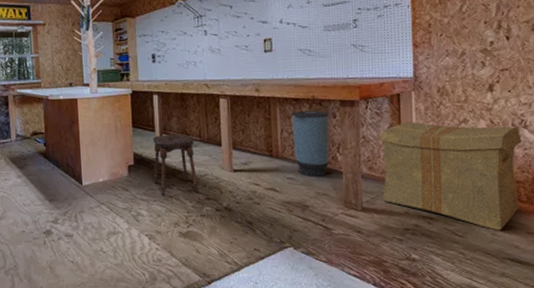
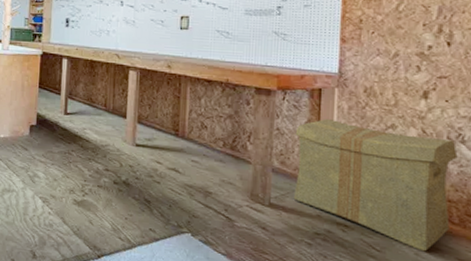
stool: present [153,134,198,196] -> none [54,99,99,162]
trash can: present [291,110,330,178] -> none [201,92,243,165]

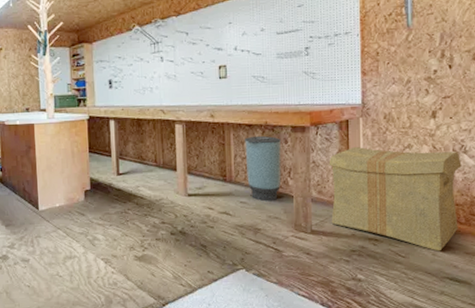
trash can: none [201,92,243,165] -> present [245,135,282,202]

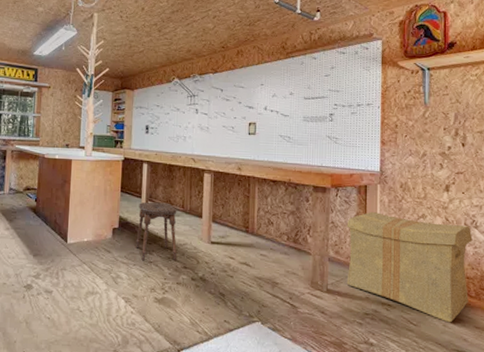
stool: none [109,159,153,221] -> present [136,202,177,261]
trash can: present [245,135,282,202] -> none [268,191,303,257]

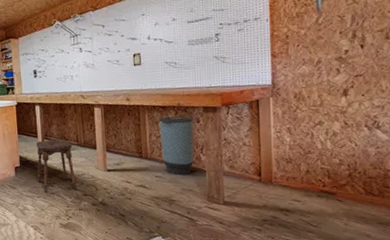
trash can: none [268,191,303,257] -> present [159,116,194,176]
cardboard box: present [346,211,473,323] -> none [240,124,375,222]

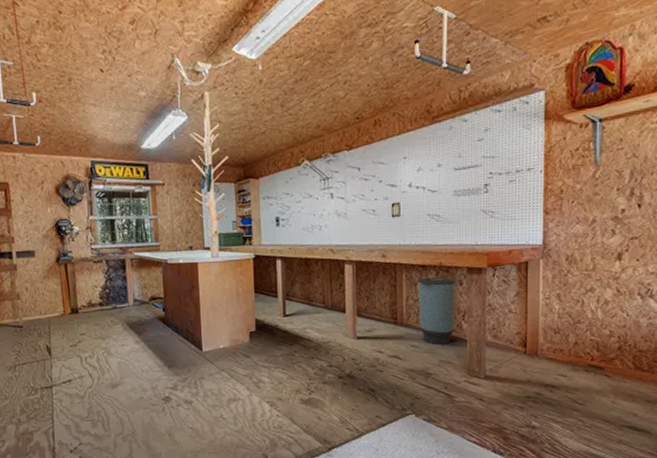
stool: present [36,139,76,193] -> none [276,300,321,363]

